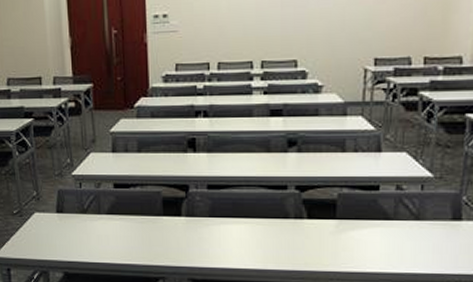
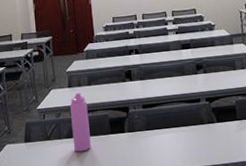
water bottle: none [113,159,137,233] -> present [70,92,91,152]

